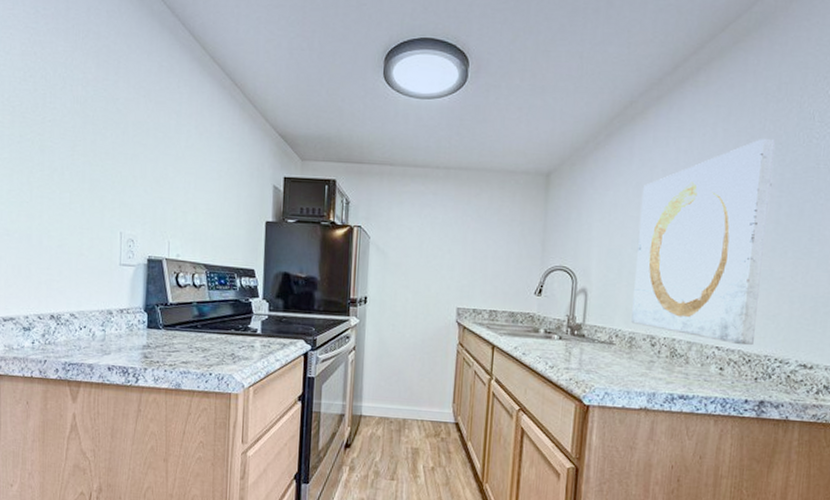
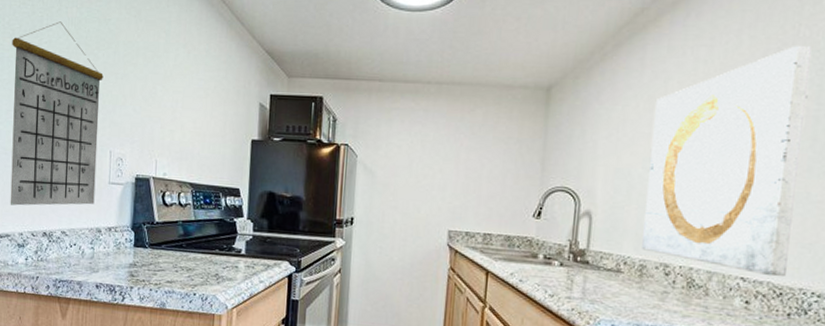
calendar: none [12,99,112,288] -> present [10,21,103,206]

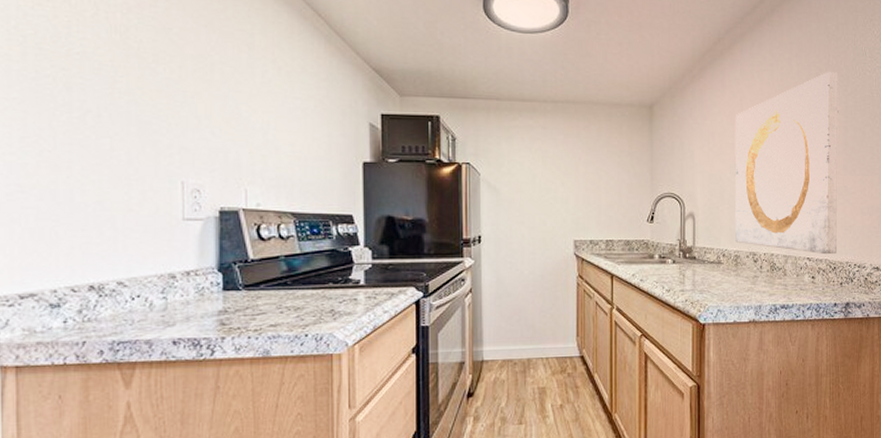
calendar: present [10,21,103,206] -> none [23,28,166,256]

